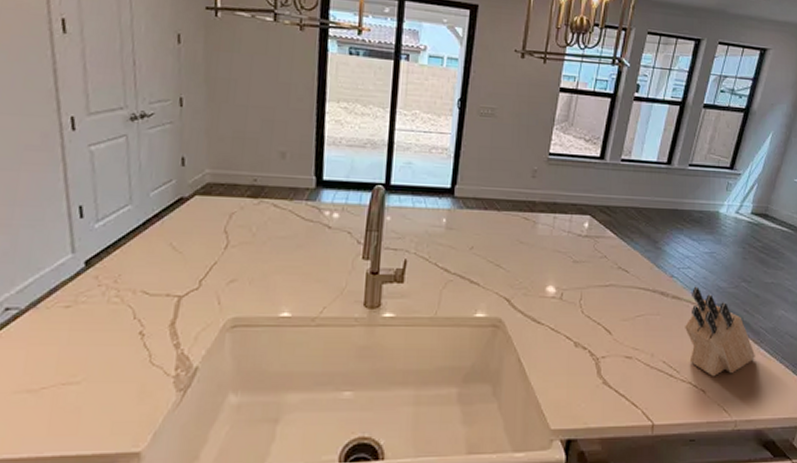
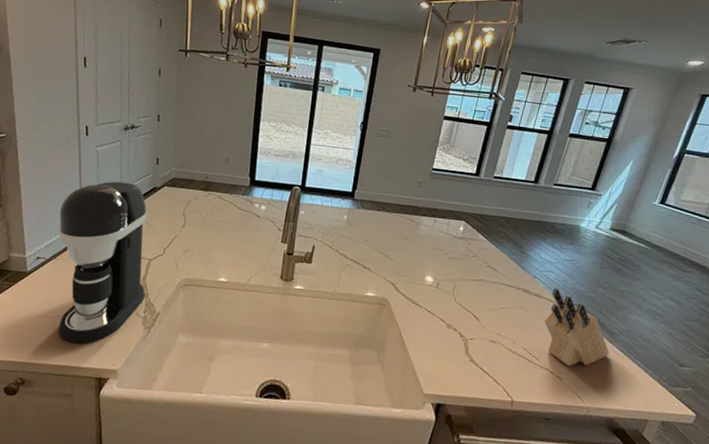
coffee maker: none [36,192,176,423] -> present [58,181,148,343]

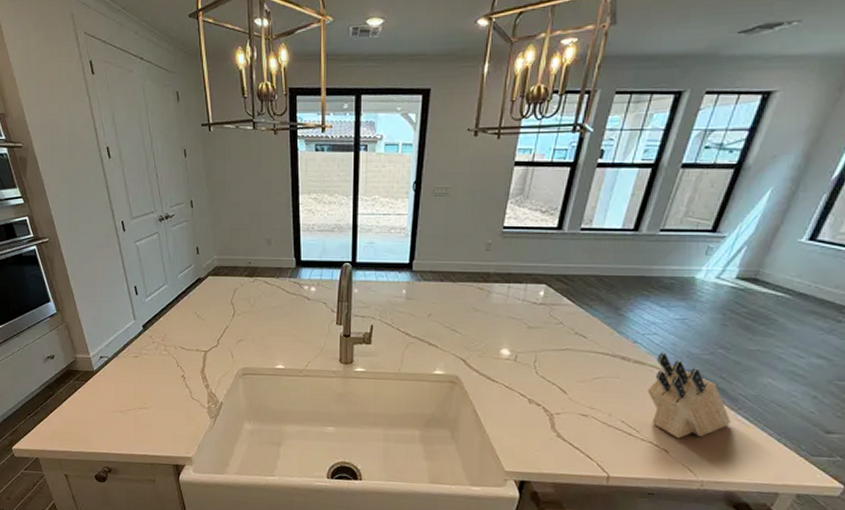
coffee maker: present [58,181,148,343] -> none [112,275,206,434]

